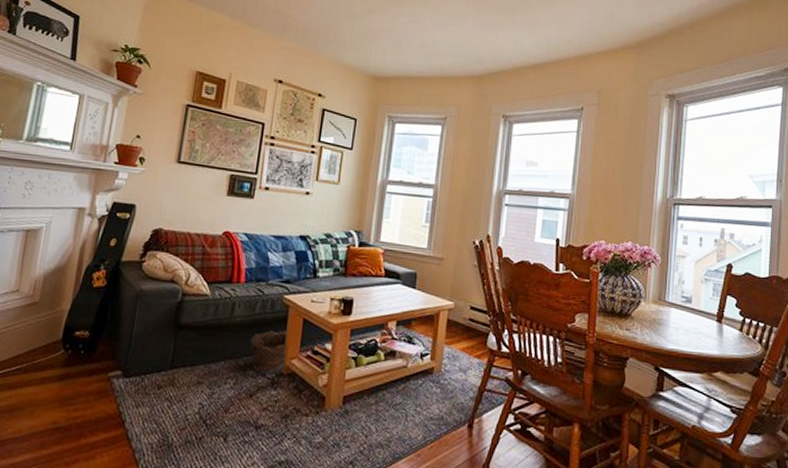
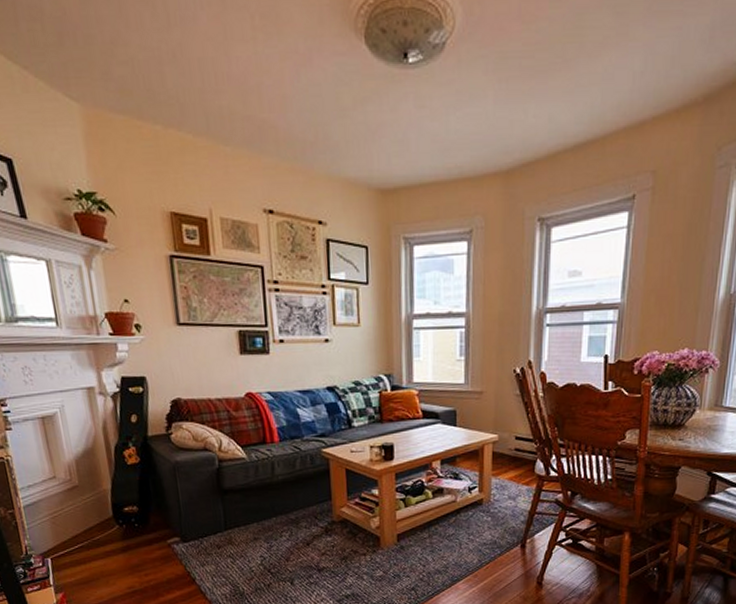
clay pot: present [250,330,289,373] -> none [296,483,336,523]

